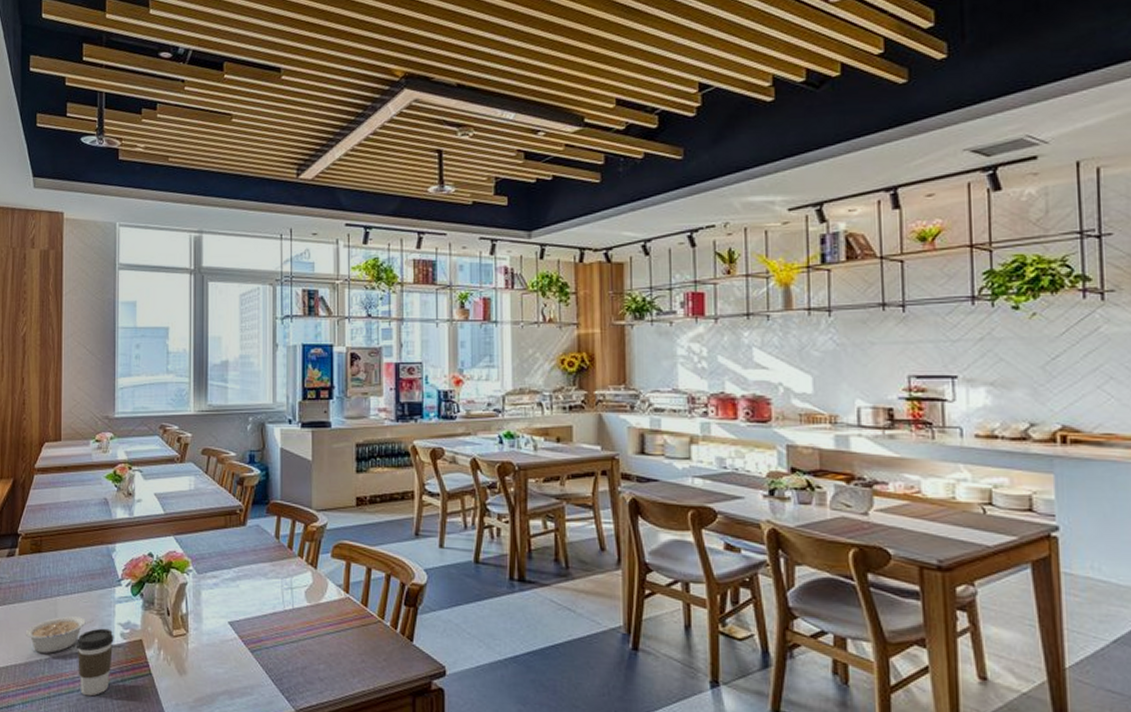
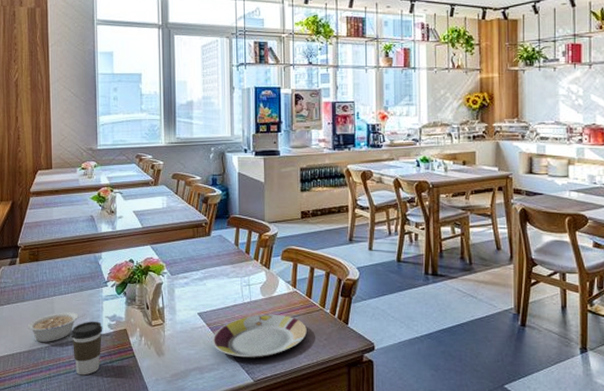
plate: none [246,625,362,682] -> present [213,314,307,358]

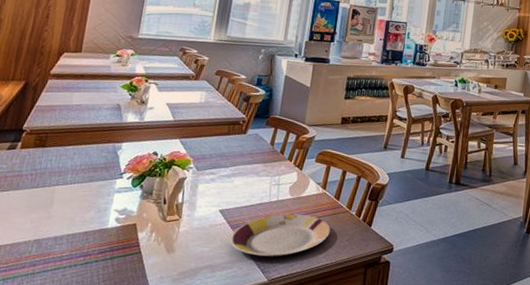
legume: present [27,312,85,342] -> none [16,203,90,235]
coffee cup: present [71,321,103,376] -> none [67,214,109,272]

